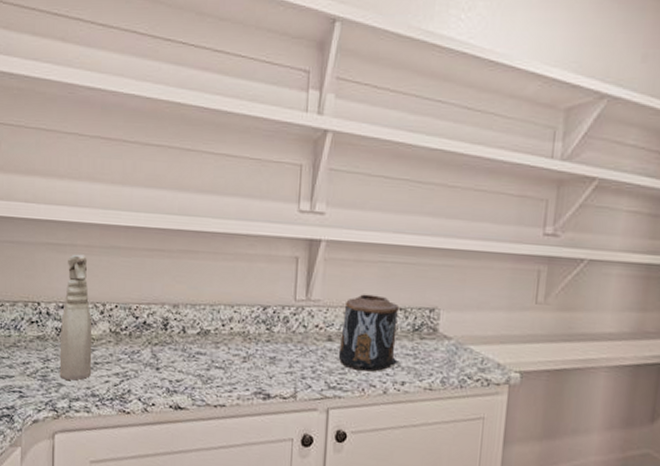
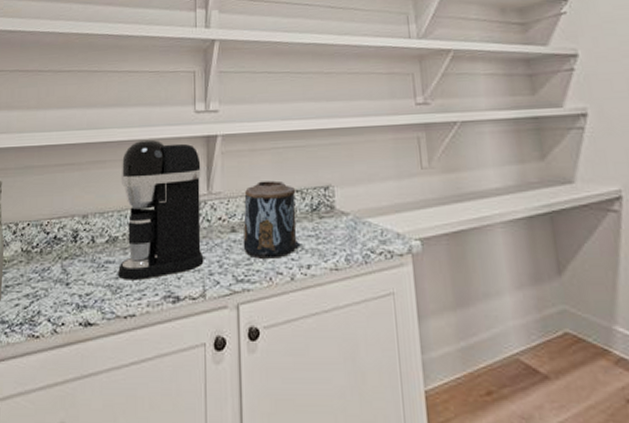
coffee maker: none [209,234,301,375] -> present [118,139,204,280]

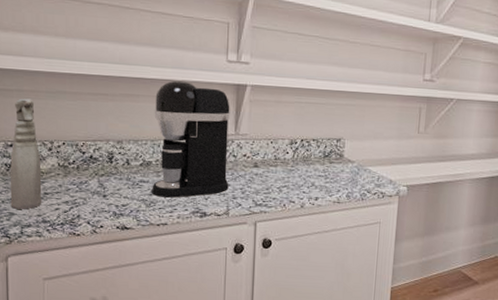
canister: present [243,180,302,259] -> none [263,128,313,191]

